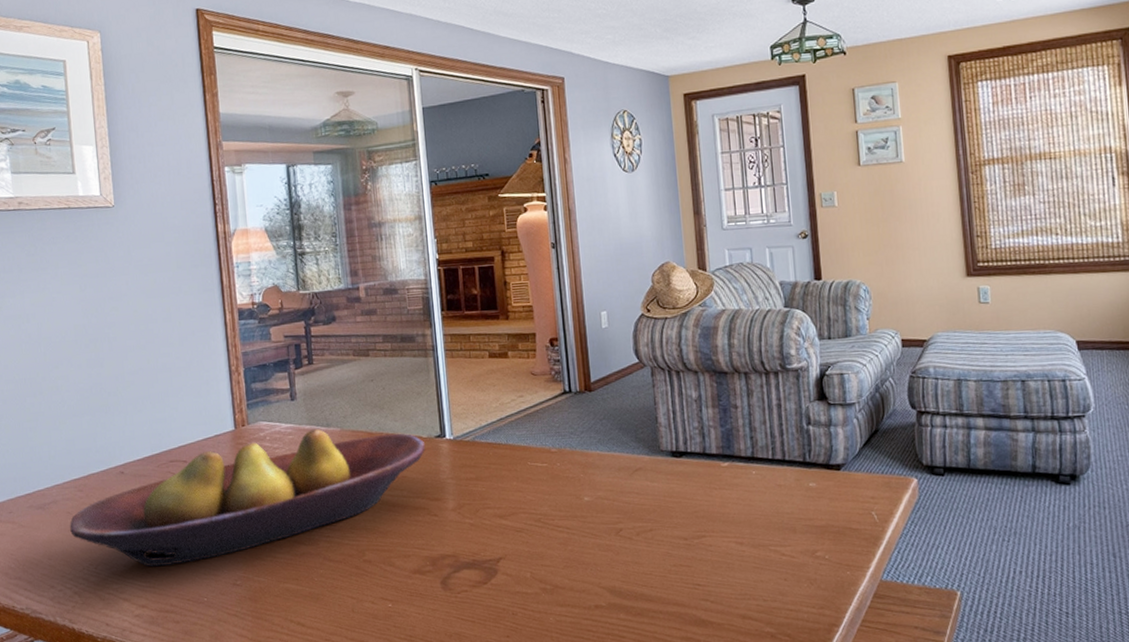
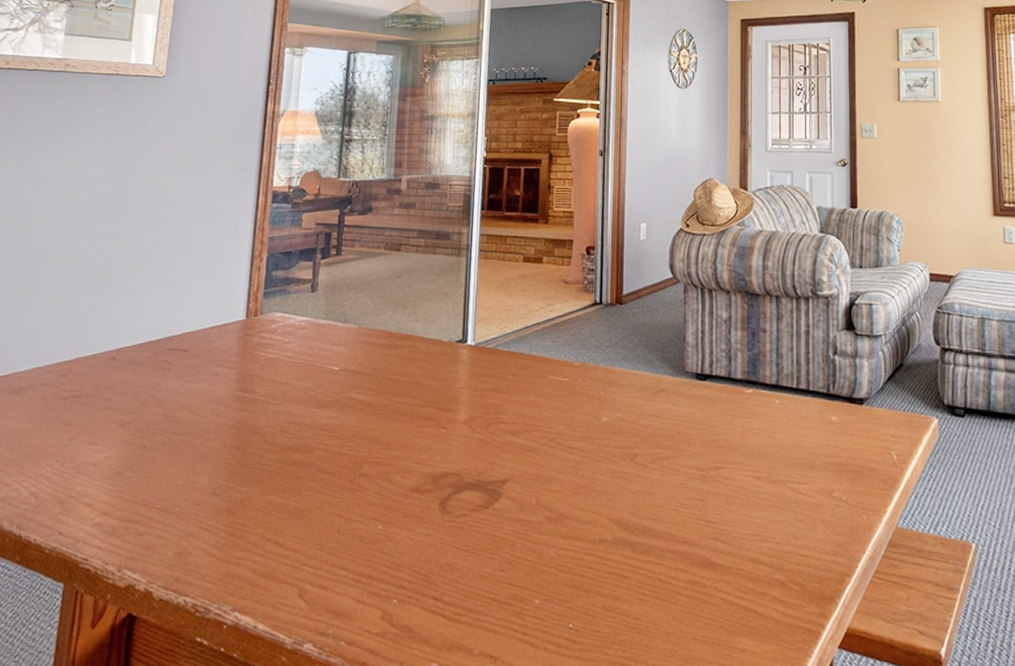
fruit bowl: present [70,429,426,567] -> none [42,325,445,468]

